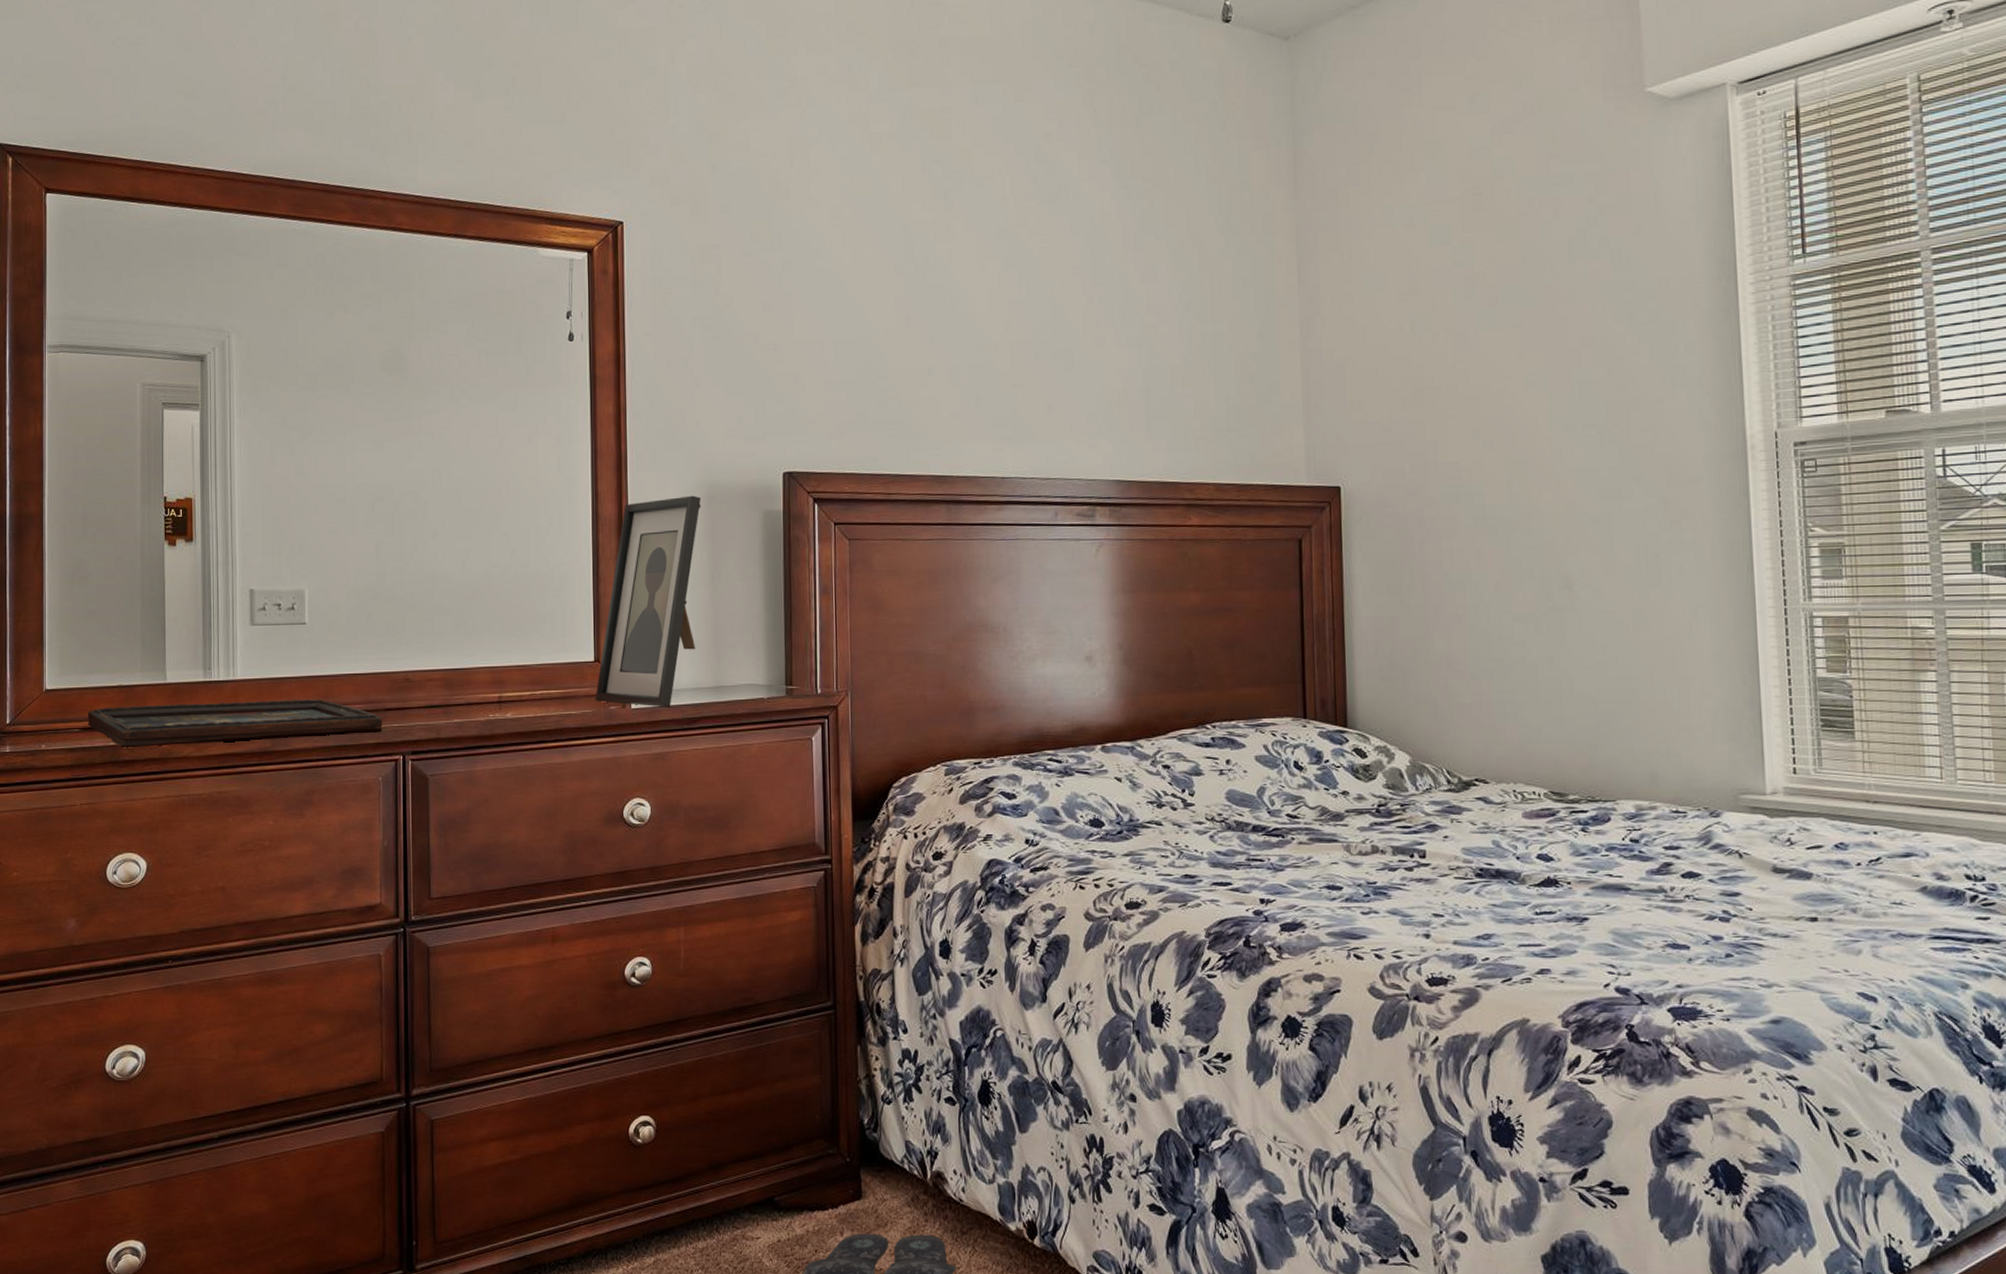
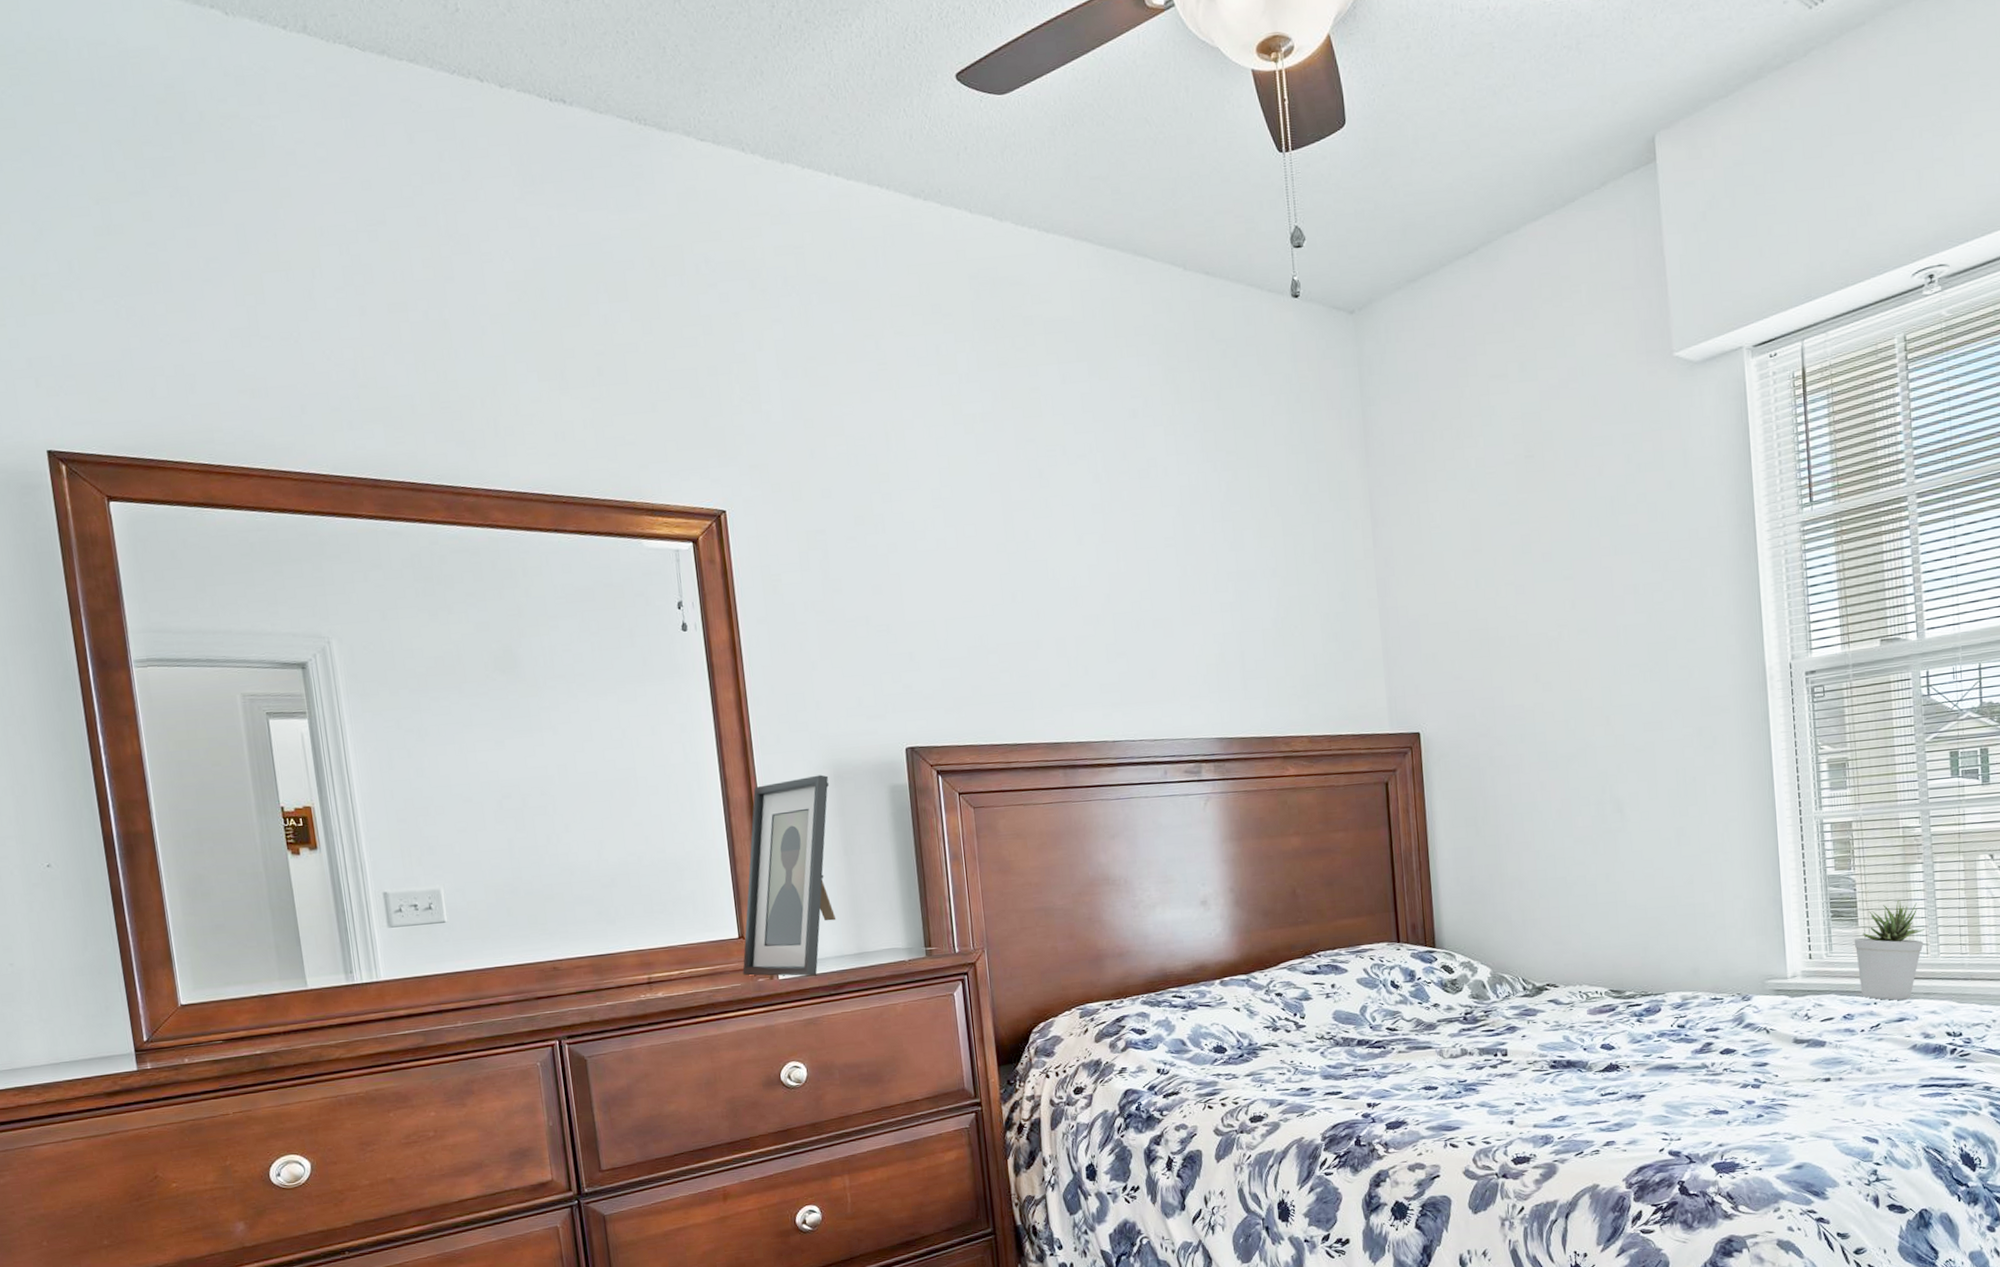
decorative tray: present [87,699,383,747] -> none [228,993,536,1055]
potted plant: none [1849,711,1939,832] -> present [1854,899,1926,1001]

